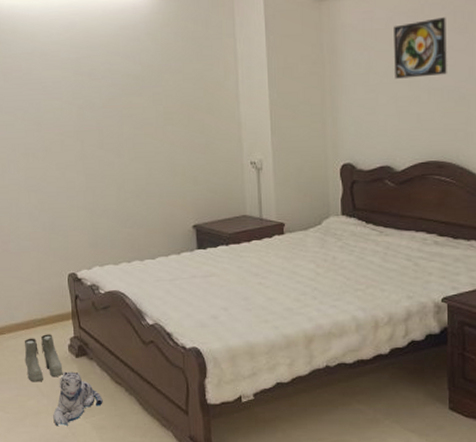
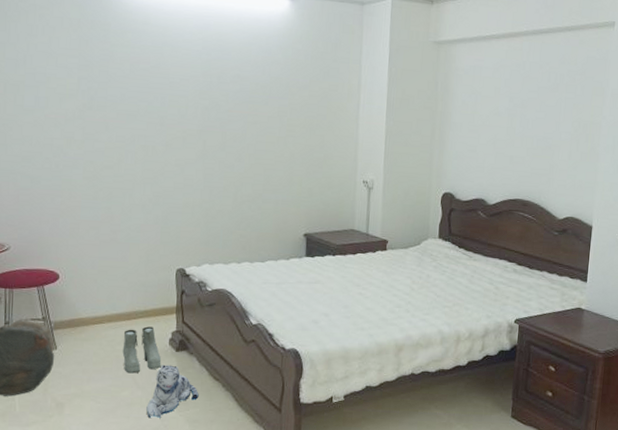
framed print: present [394,17,447,79] -> none [495,75,542,126]

